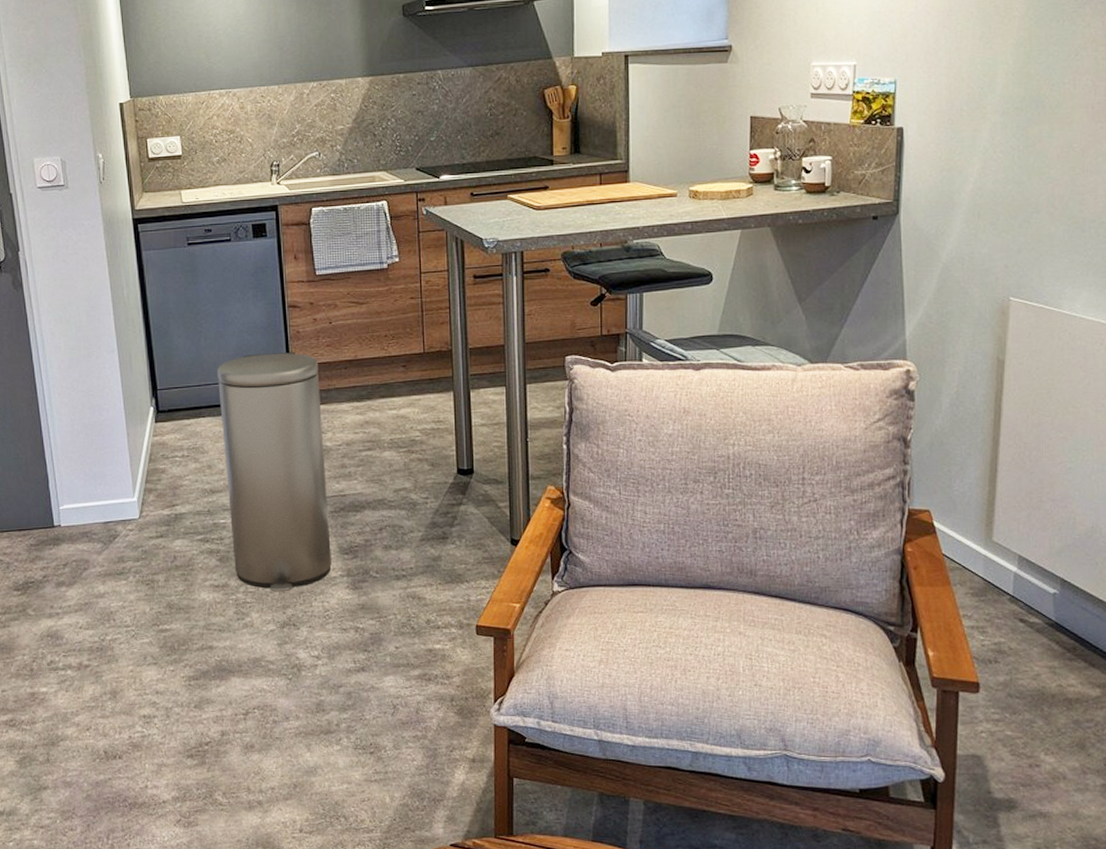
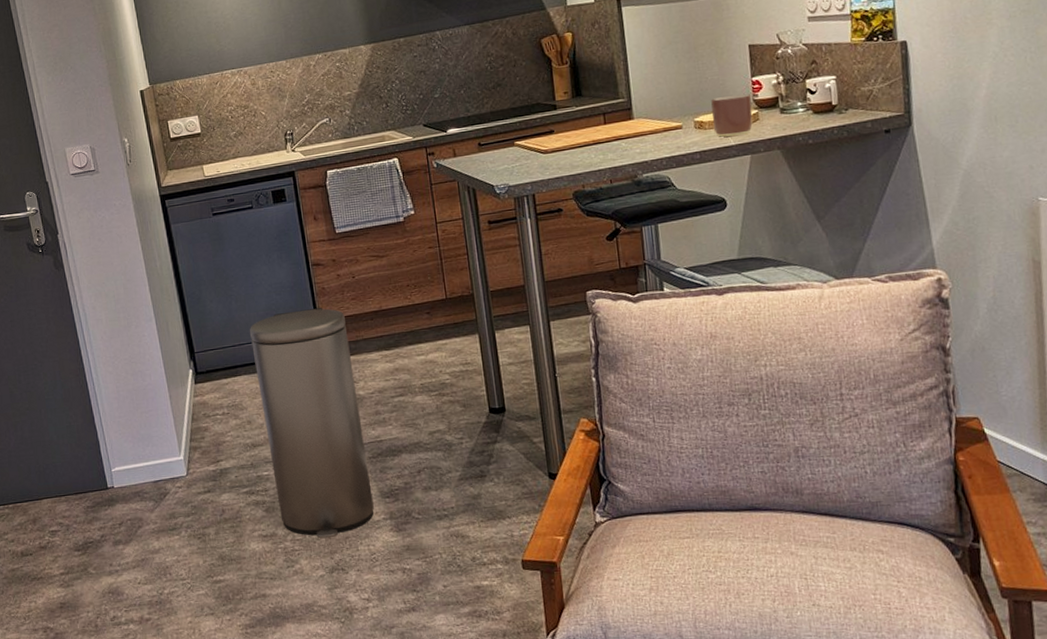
mug: none [707,166,747,210] -> present [711,94,753,137]

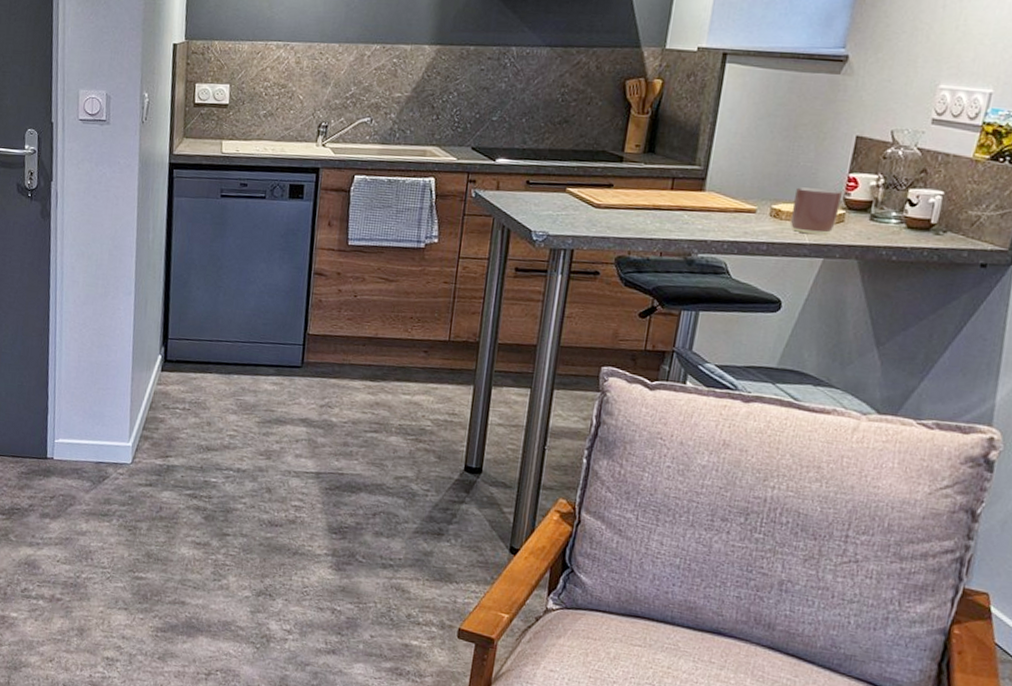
pedal bin: present [249,308,374,539] -> none [218,316,336,561]

